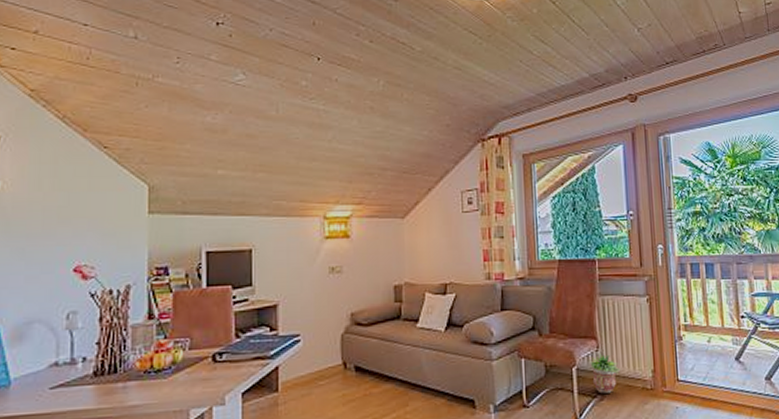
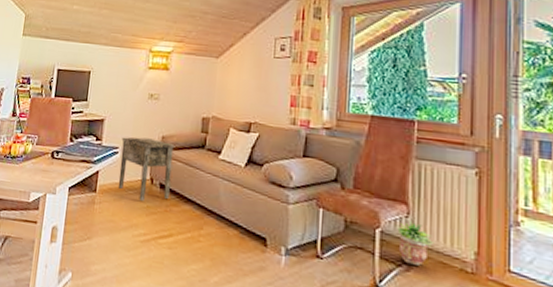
side table: none [302,318,368,390] -> present [118,137,175,201]

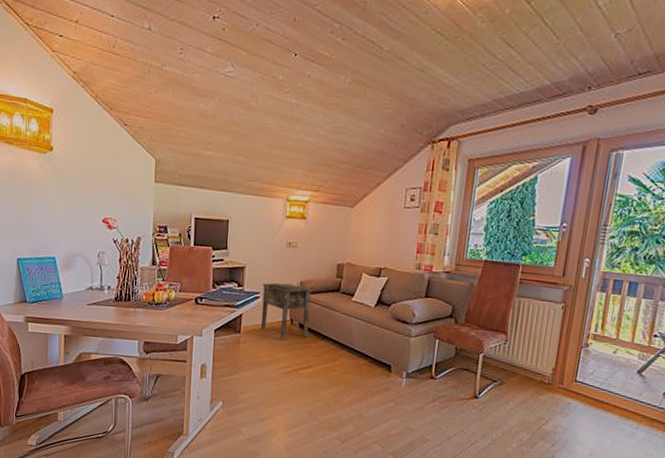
potted plant: present [395,222,435,266] -> none [495,347,524,380]

